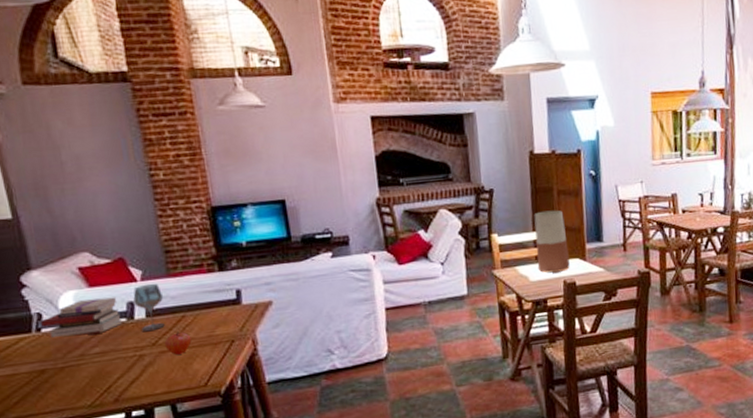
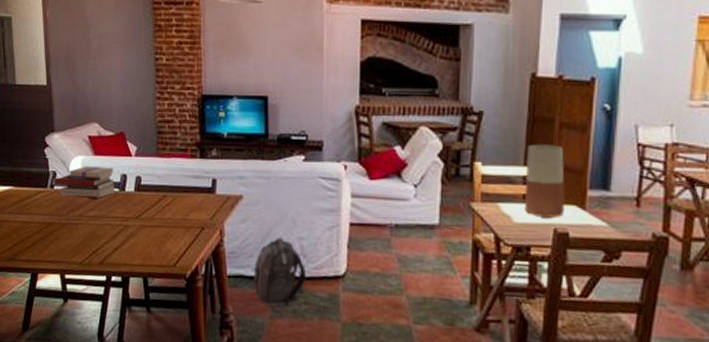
wine glass: present [133,283,165,332] -> none [127,160,151,205]
fruit: present [164,331,192,355] -> none [146,209,168,232]
backpack: none [293,334,350,403] -> present [251,237,307,308]

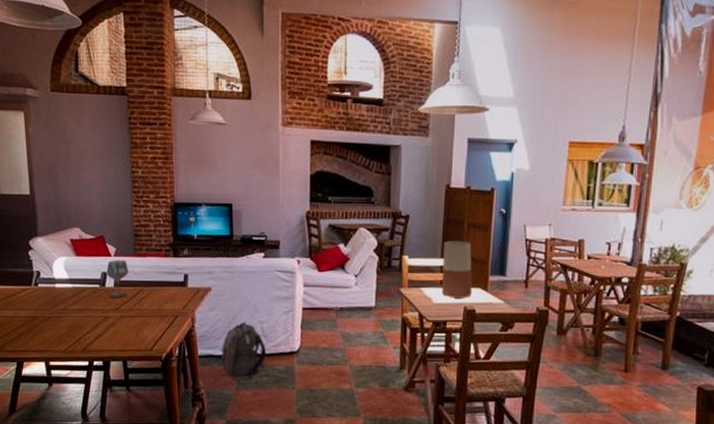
books: present [55,166,115,199] -> none [39,266,96,294]
wine glass: none [127,160,151,205] -> present [107,259,129,299]

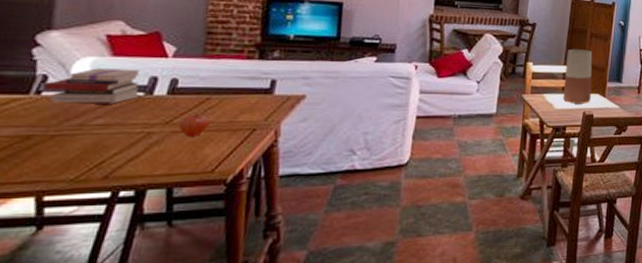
books: none [39,266,96,294] -> present [43,68,140,104]
wine glass: present [107,259,129,299] -> none [157,61,193,110]
fruit: none [125,301,145,321] -> present [178,113,211,136]
backpack: present [219,321,267,381] -> none [306,133,369,202]

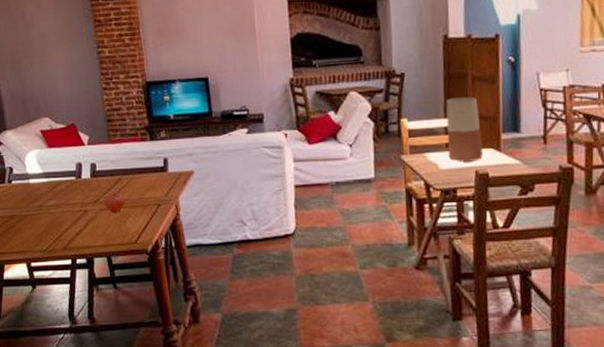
books: present [43,68,140,104] -> none [12,158,72,189]

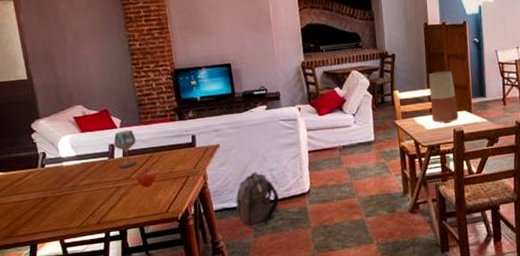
wine glass: none [81,148,105,190] -> present [114,129,137,168]
backpack: none [210,205,260,270] -> present [235,171,280,228]

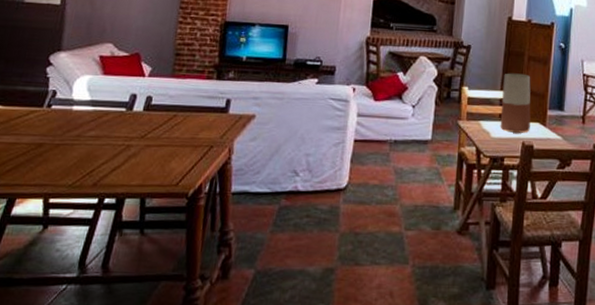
wine glass: present [114,129,137,168] -> none [136,80,164,125]
fruit: present [136,168,157,187] -> none [151,128,177,151]
backpack: present [235,171,280,228] -> none [255,153,311,222]

